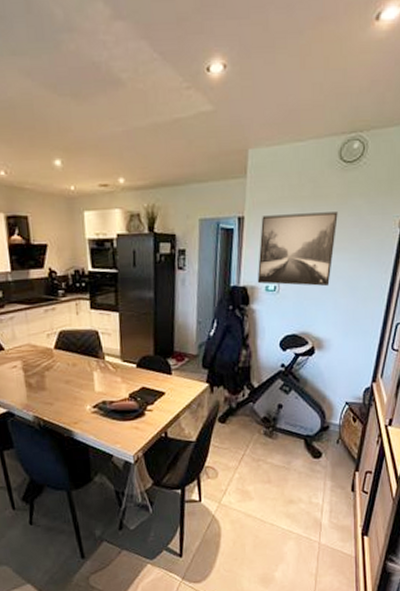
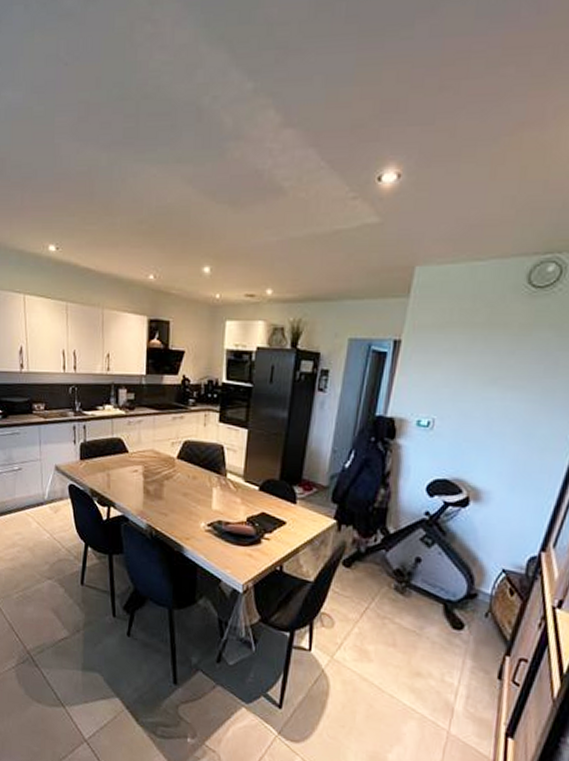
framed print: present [257,212,338,287] -> none [407,341,518,429]

